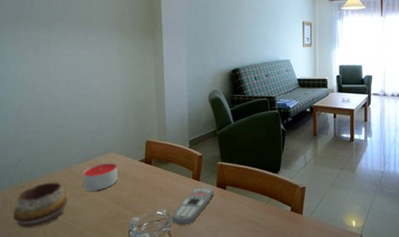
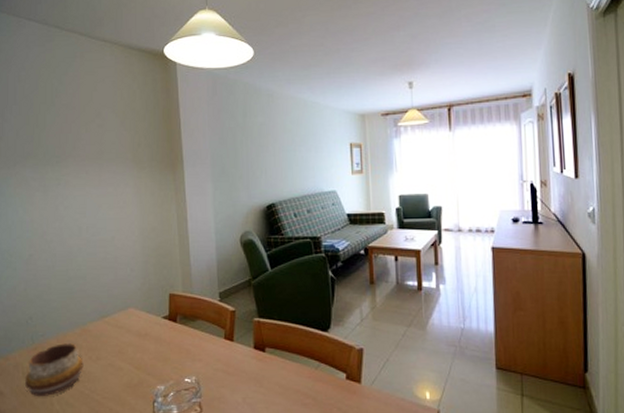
candle: present [82,162,118,191] -> none [99,320,139,354]
remote control: present [171,187,215,226] -> none [201,349,252,396]

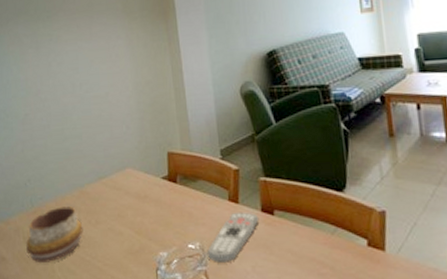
remote control: none [201,349,252,396] -> present [206,211,259,264]

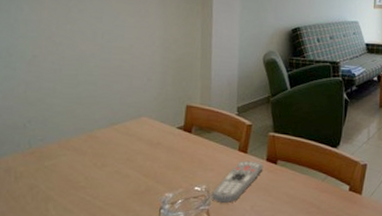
decorative bowl: present [26,206,83,262] -> none [17,149,87,202]

